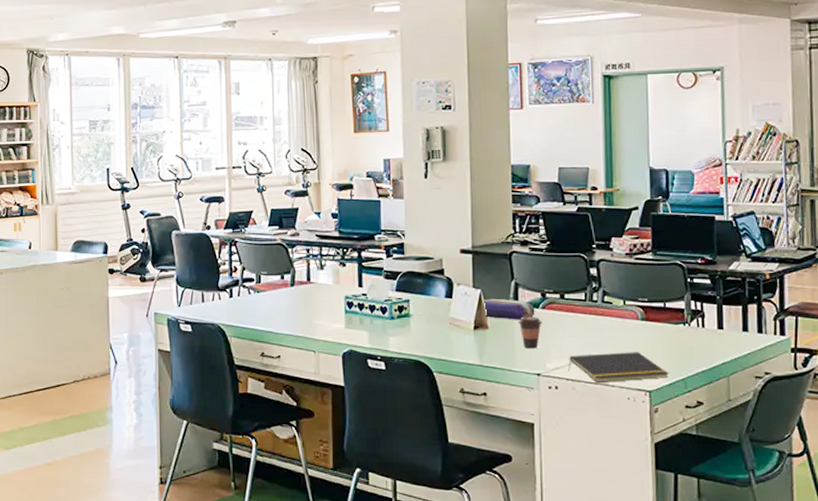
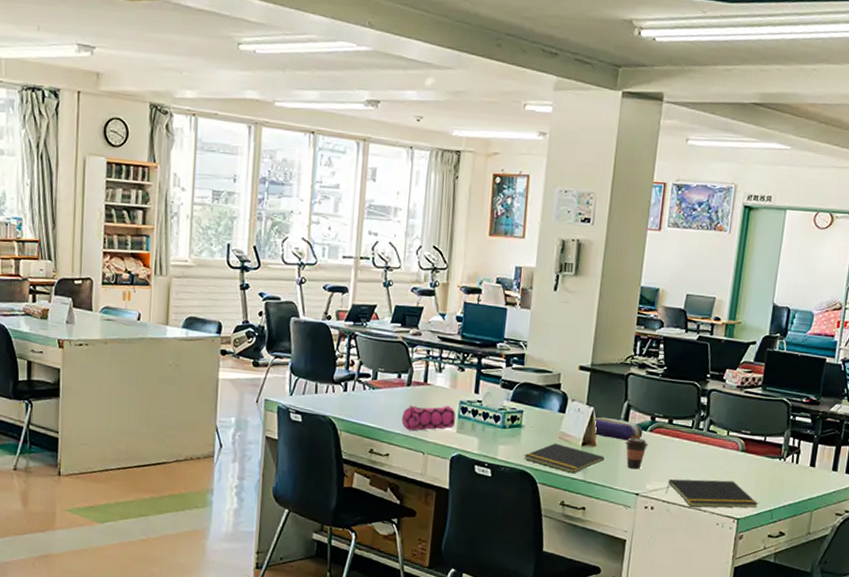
pencil case: none [289,301,343,331] -> present [402,404,456,431]
notepad: none [416,329,499,359] -> present [524,443,605,474]

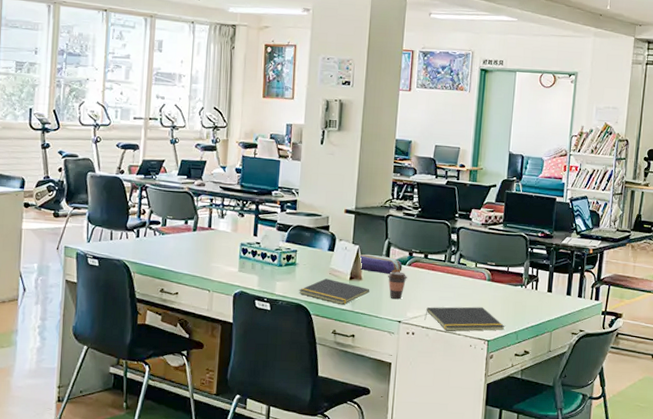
pencil case: present [402,404,456,431] -> none [189,247,238,272]

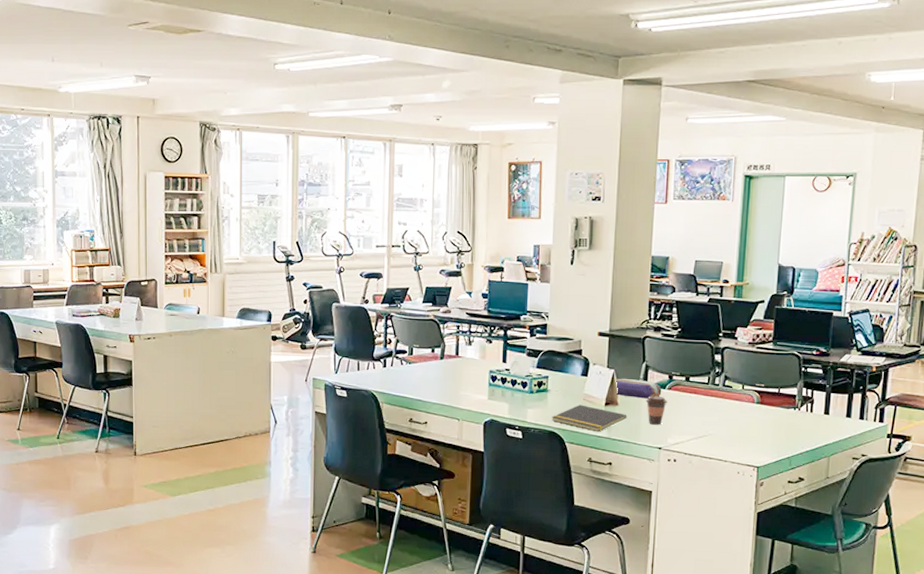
notepad: present [424,306,505,332] -> none [687,431,776,458]

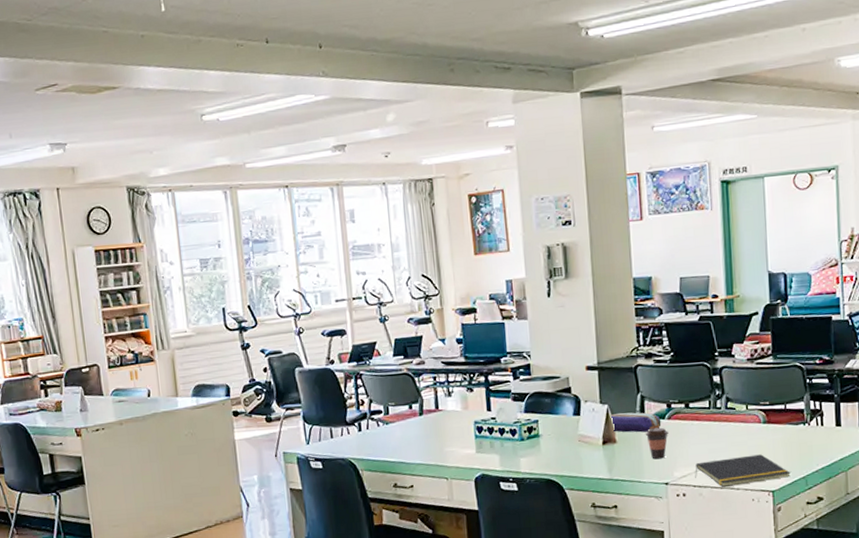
notepad: present [551,405,627,432] -> none [547,446,628,474]
notepad: none [687,431,776,458] -> present [695,454,791,487]

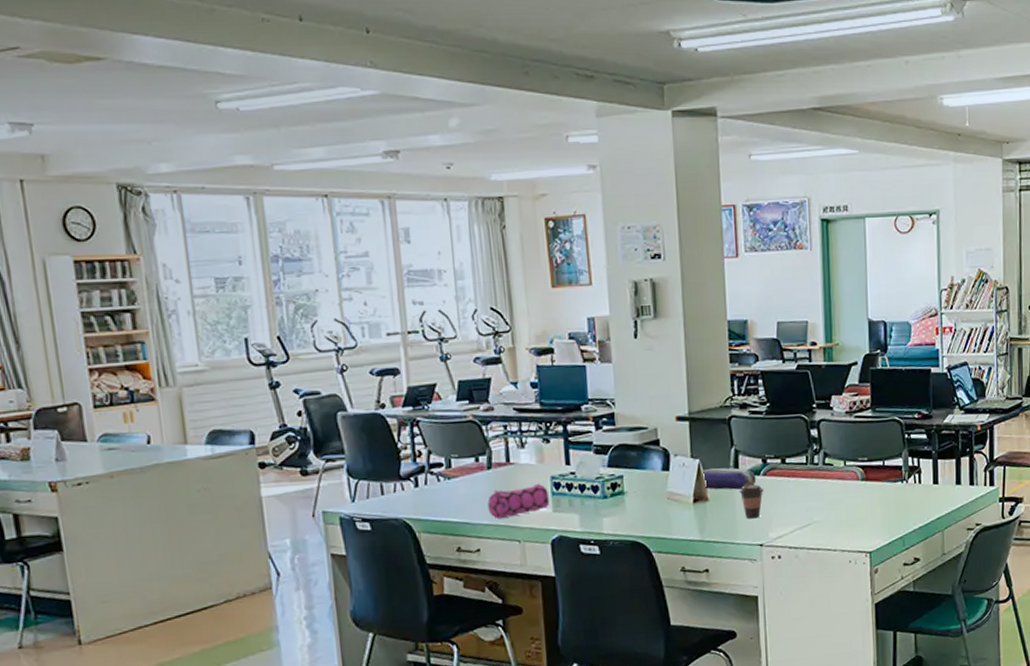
pencil case: none [420,427,474,459] -> present [487,483,550,519]
notepad: present [695,454,791,487] -> none [791,513,888,548]

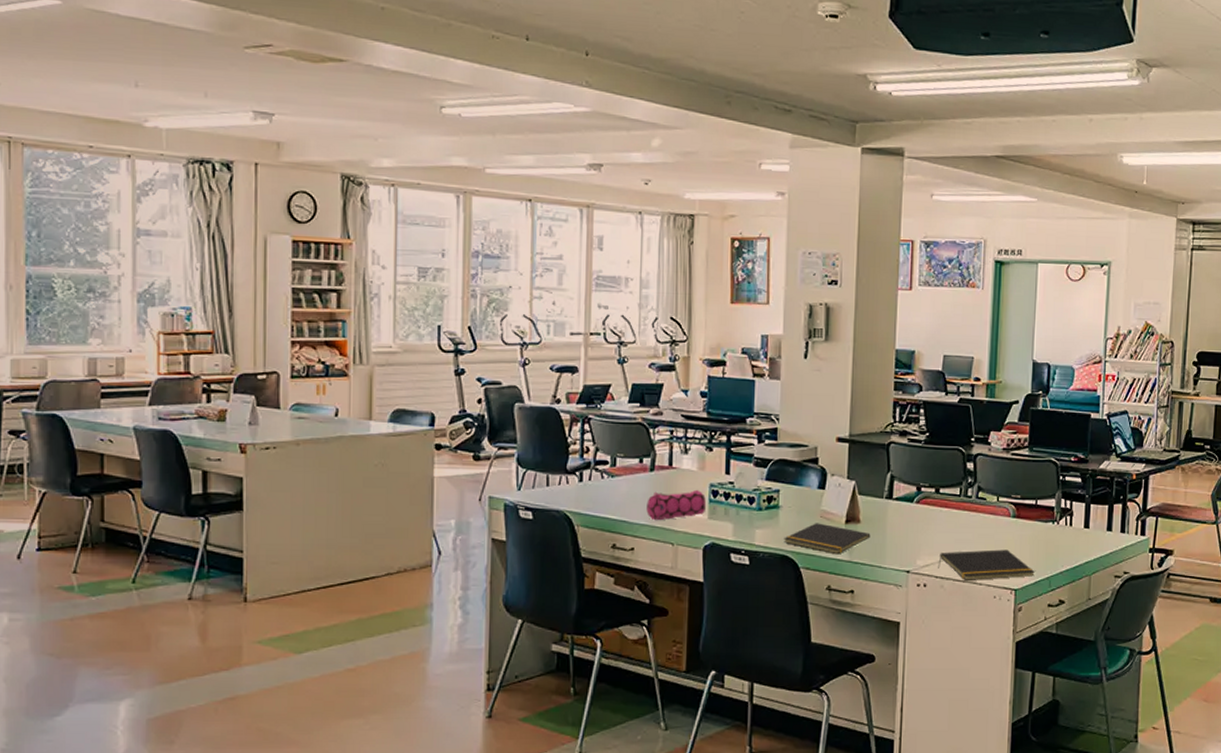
notepad: none [632,505,720,535] -> present [784,523,871,555]
pencil case: present [701,467,757,490] -> none [856,490,909,515]
coffee cup: present [739,484,764,519] -> none [891,511,915,545]
notepad: none [791,513,888,548] -> present [938,549,1035,580]

